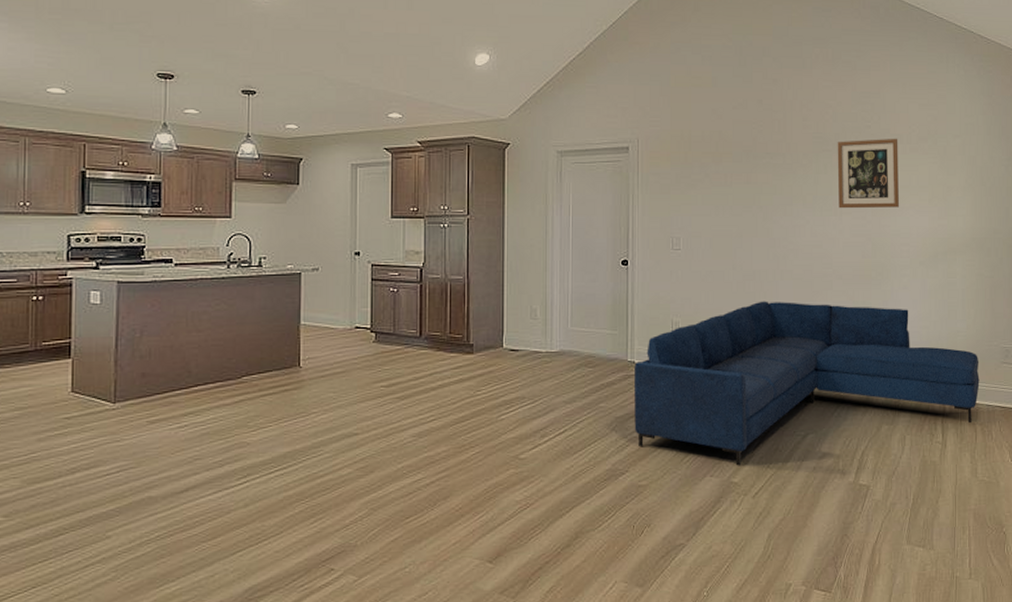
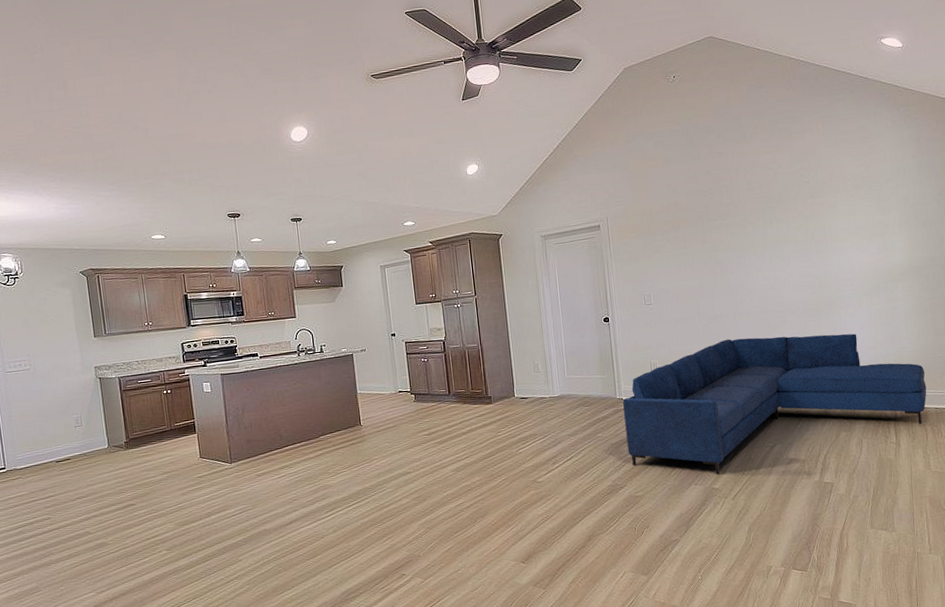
wall art: present [837,138,900,209] -> none [780,188,841,255]

